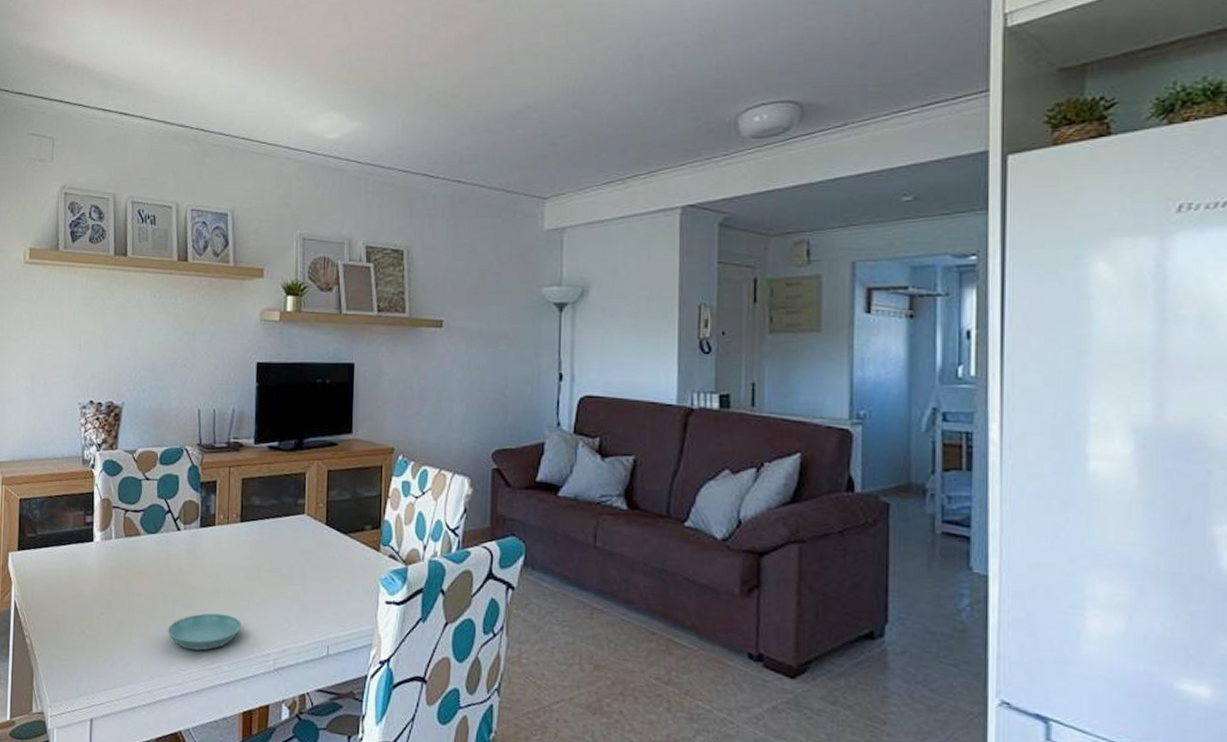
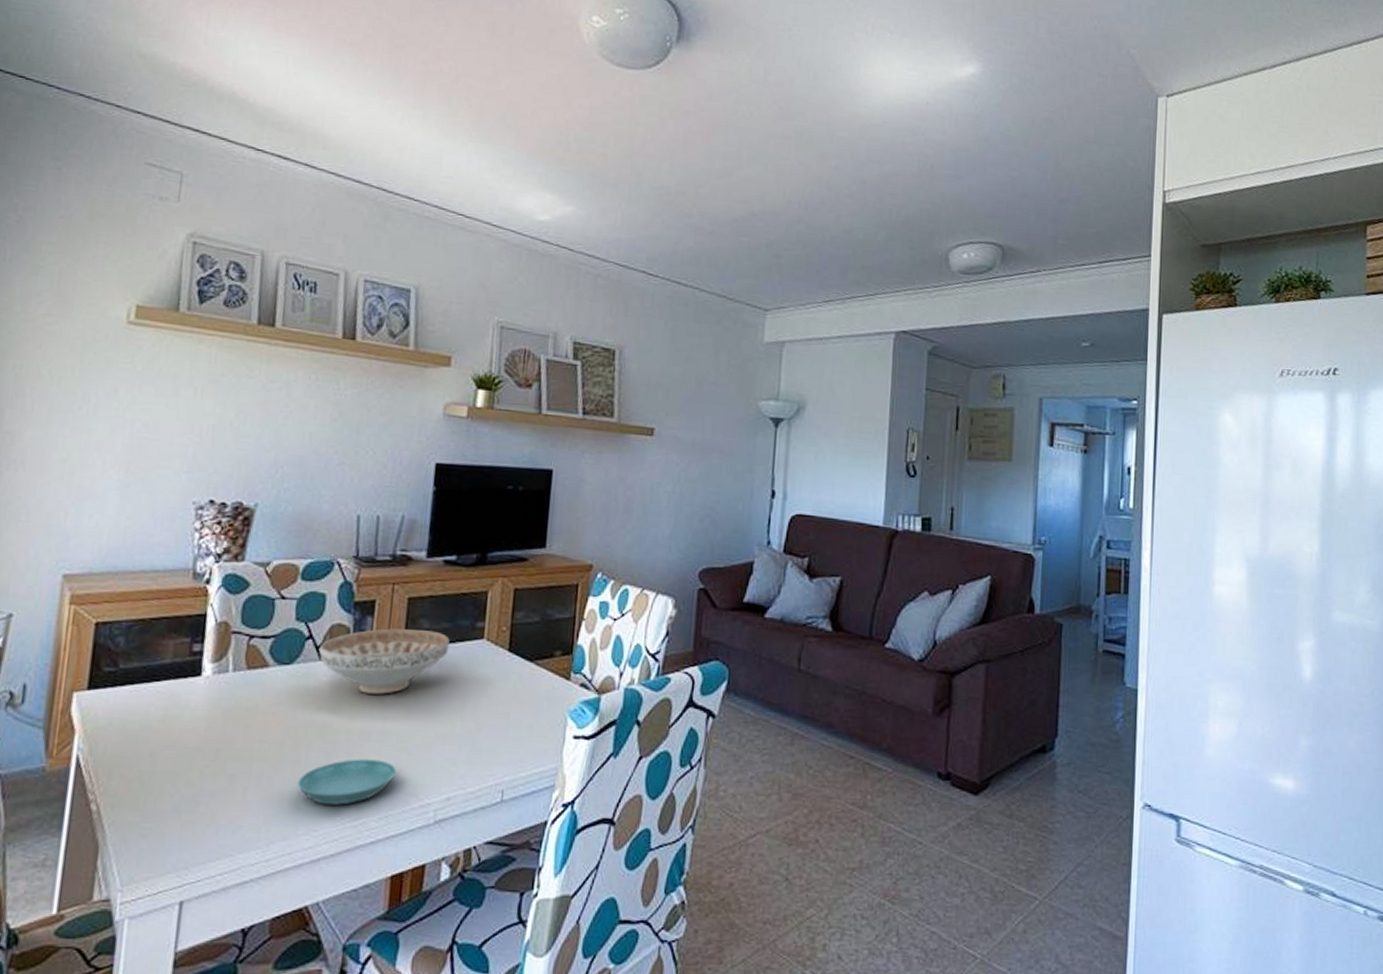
decorative bowl: none [177,504,277,560] -> present [319,628,450,695]

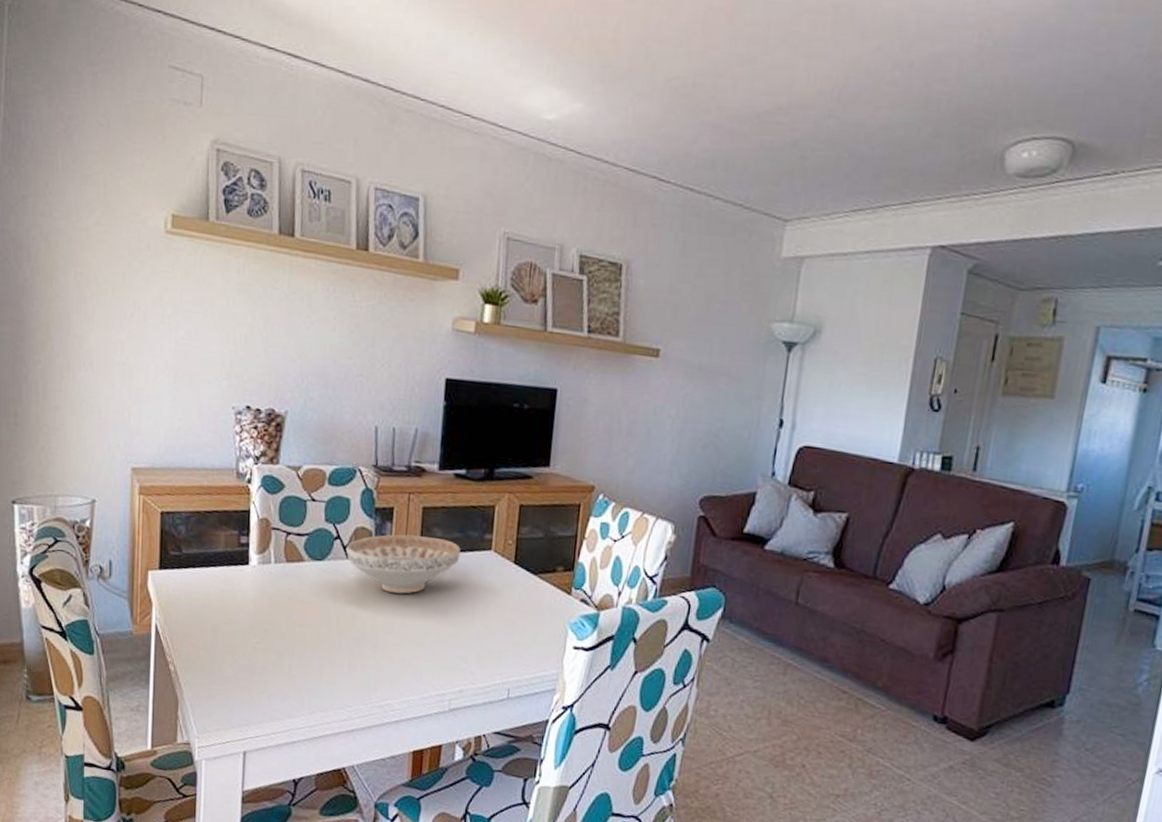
saucer: present [297,759,396,805] -> none [332,648,415,687]

